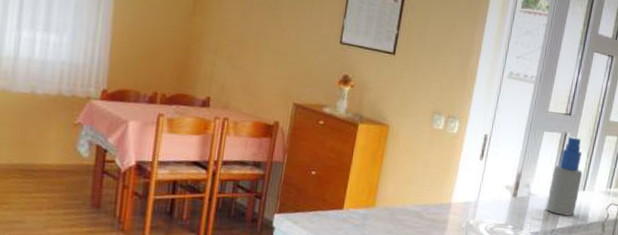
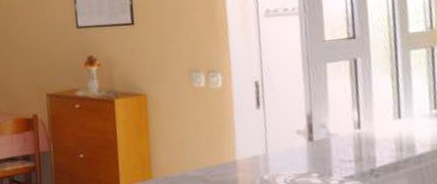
spray bottle: present [546,136,583,216] -> none [351,60,396,152]

